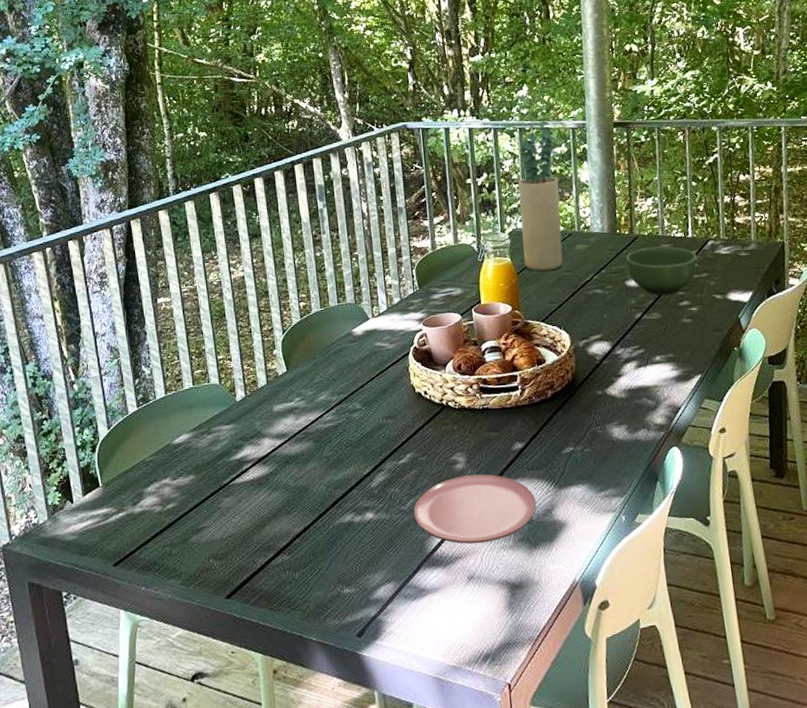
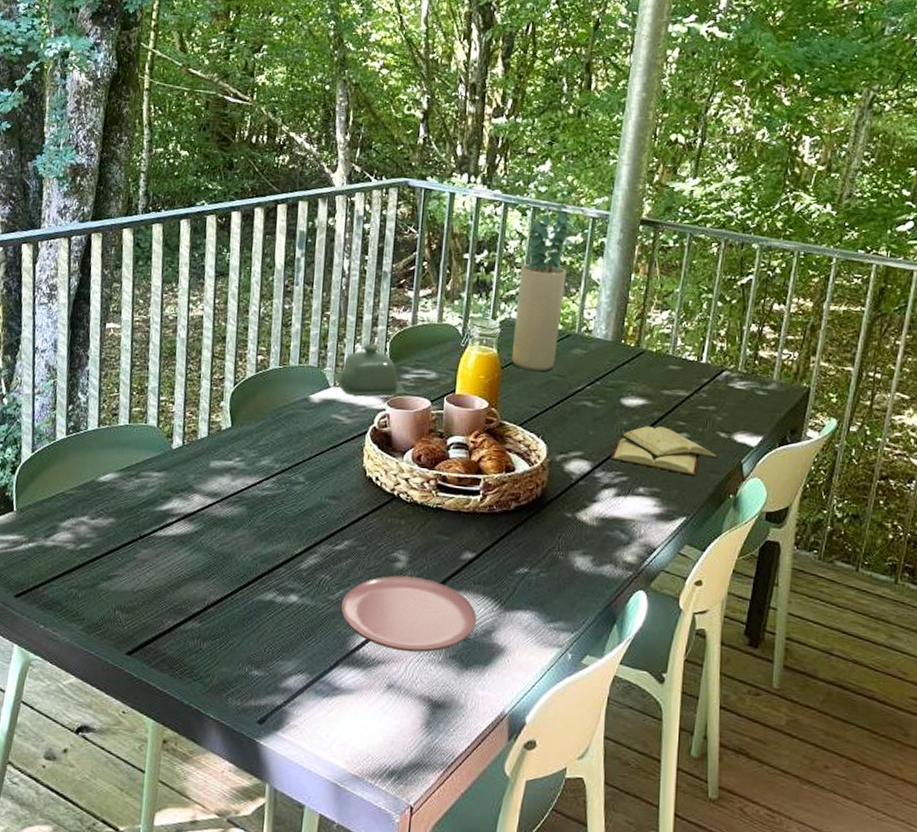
butter dish: none [369,273,437,323] -> present [331,343,405,397]
bowl: present [625,246,697,296] -> none [626,365,707,423]
diary: none [626,299,718,338] -> present [610,426,718,476]

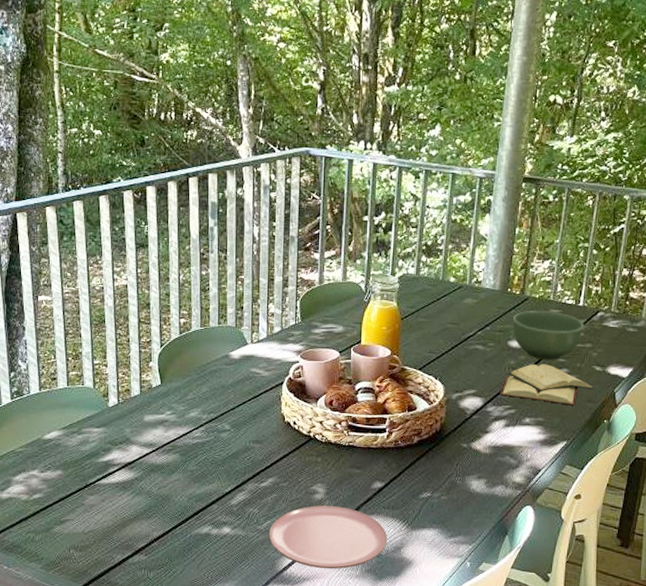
butter dish: present [331,343,405,397] -> none [248,303,316,352]
vase: present [511,196,571,372] -> none [410,158,460,321]
bowl: none [626,365,707,423] -> present [512,310,584,361]

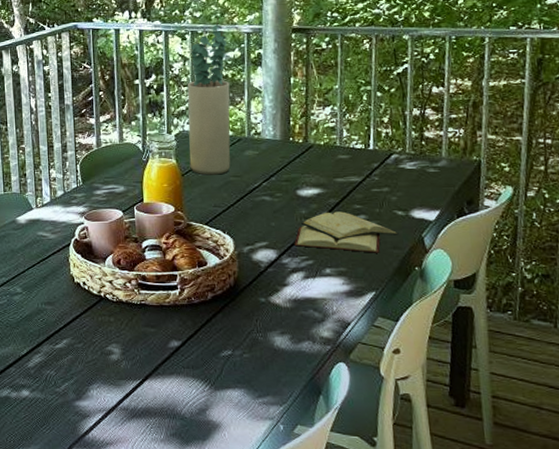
plate: present [268,505,388,569] -> none [67,366,191,433]
vase: none [410,158,460,321] -> present [187,18,231,175]
bowl: present [512,310,584,361] -> none [298,157,378,208]

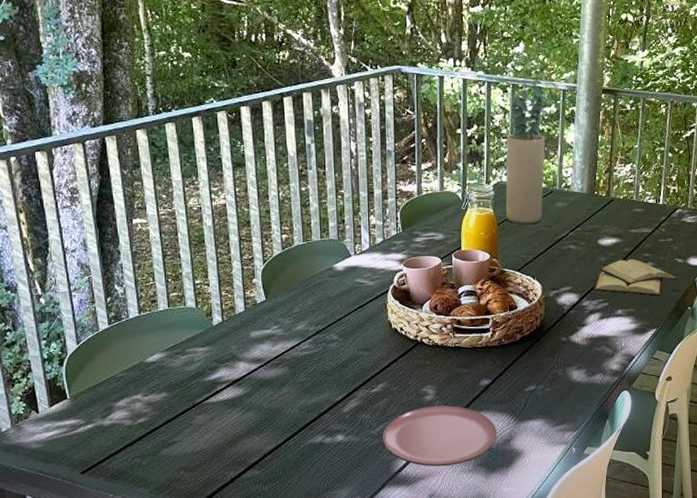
plate: none [67,366,191,433] -> present [382,405,497,467]

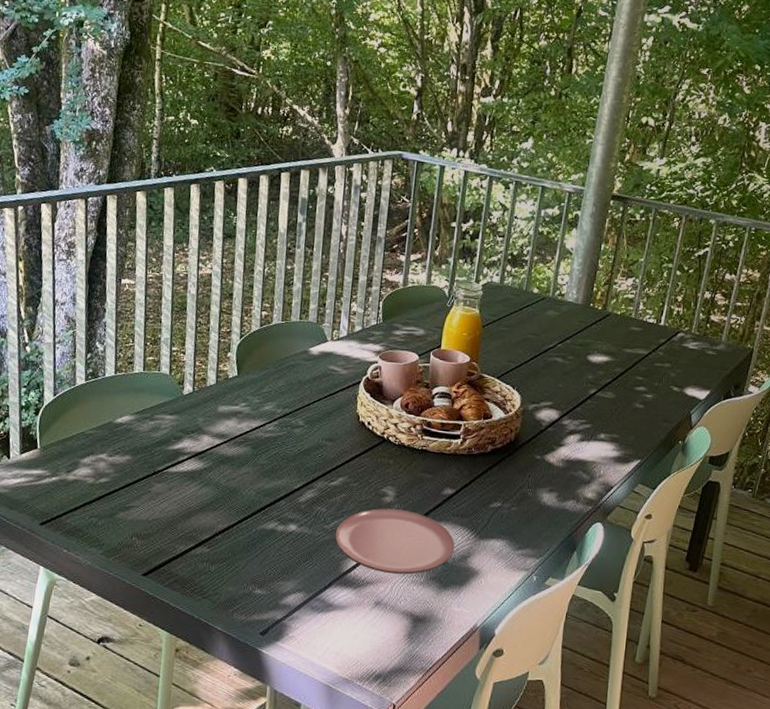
vase: present [505,73,545,225] -> none [491,171,549,331]
diary: present [593,259,677,296] -> none [576,380,671,424]

